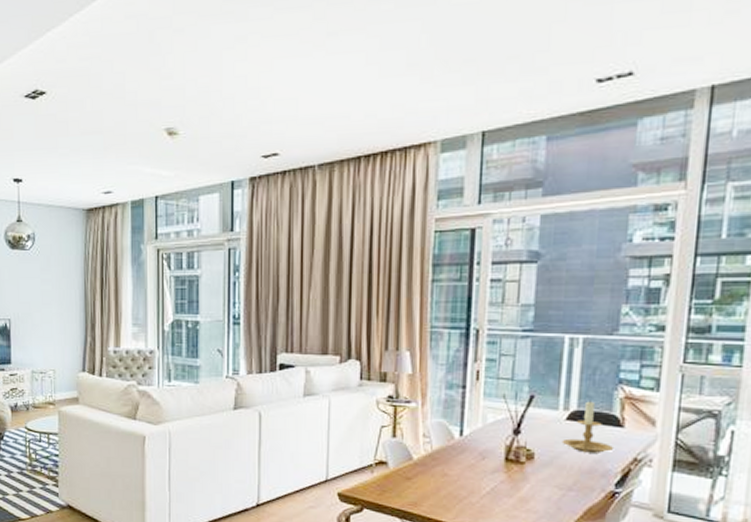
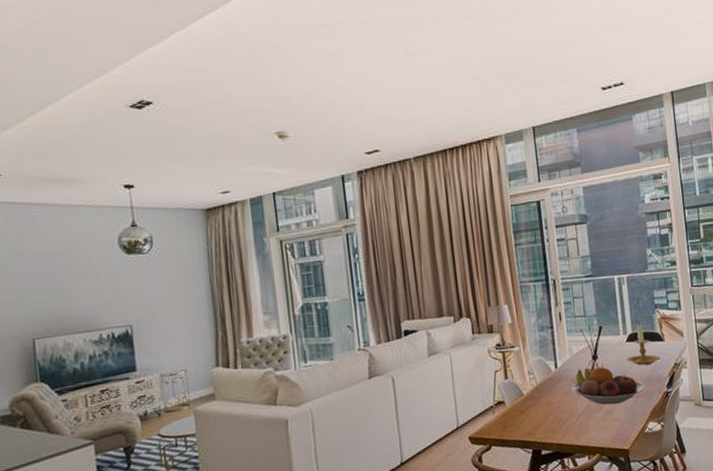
fruit bowl: none [478,442,582,493] -> present [572,367,645,405]

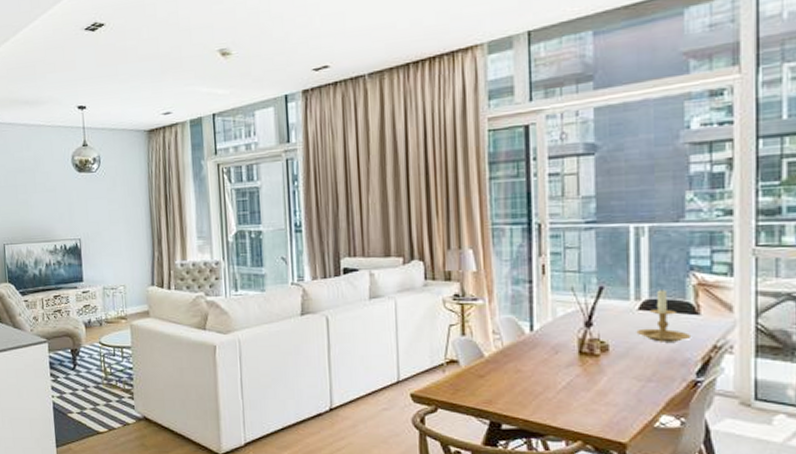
fruit bowl: present [572,367,645,405] -> none [551,336,661,385]

